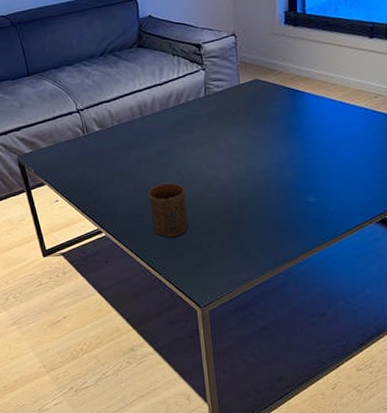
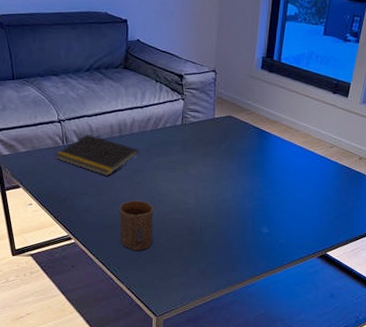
notepad: none [77,120,163,161] -> present [55,134,139,176]

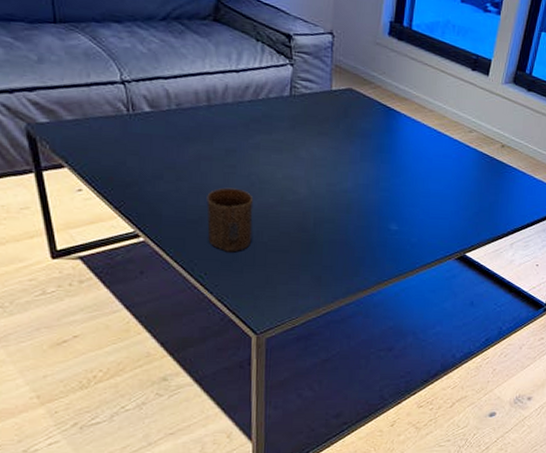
notepad: present [55,134,139,176] -> none [116,100,233,156]

